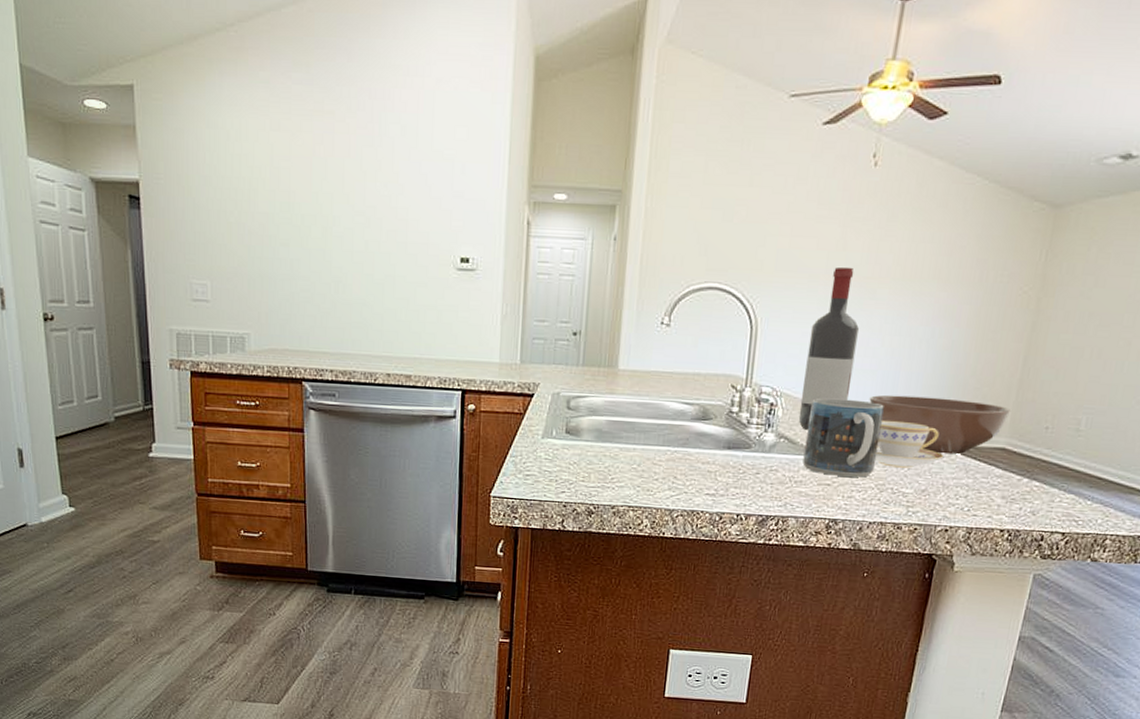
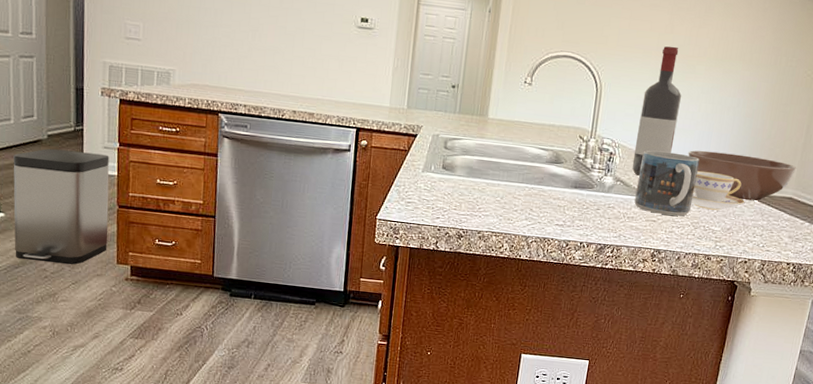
pedal bin: none [79,432,188,562] -> present [13,148,109,264]

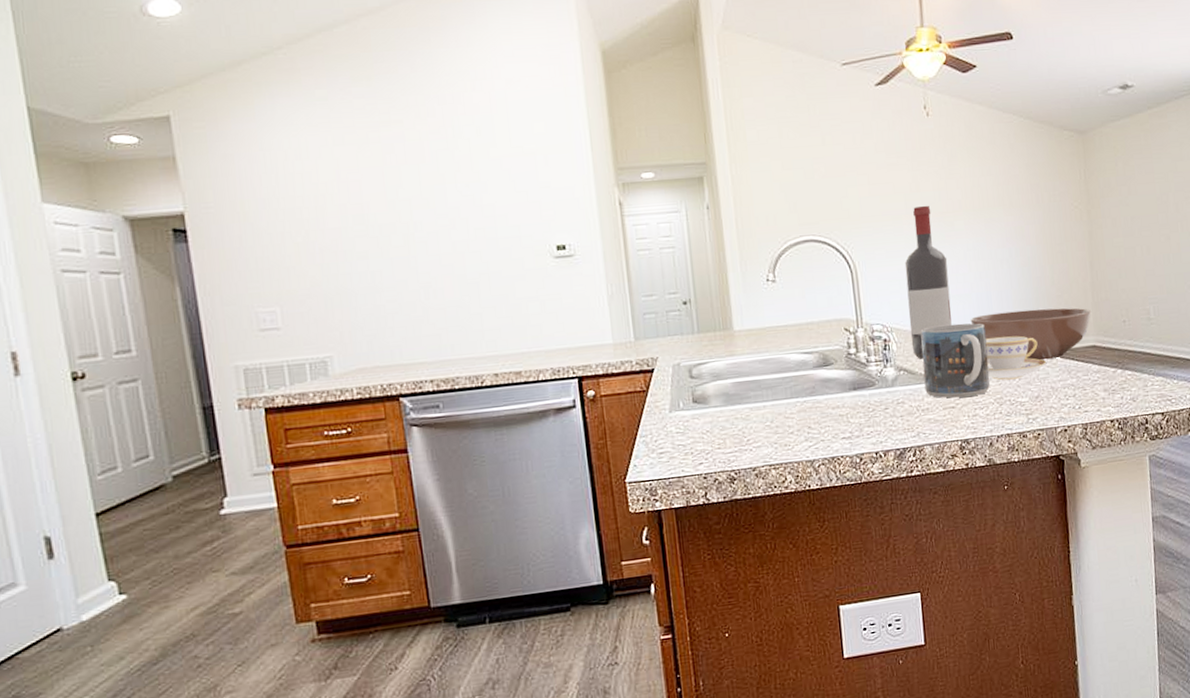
pedal bin: present [13,148,109,264] -> none [128,483,279,651]

